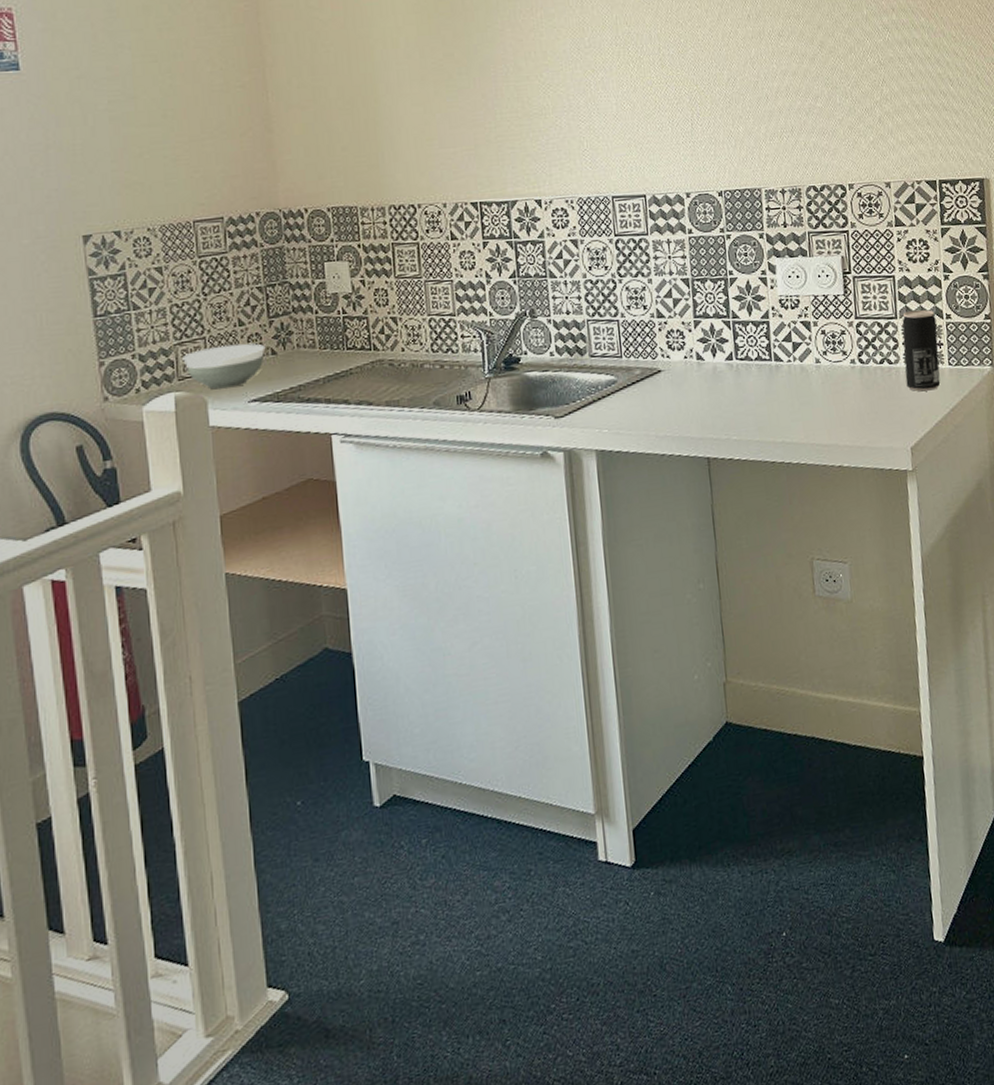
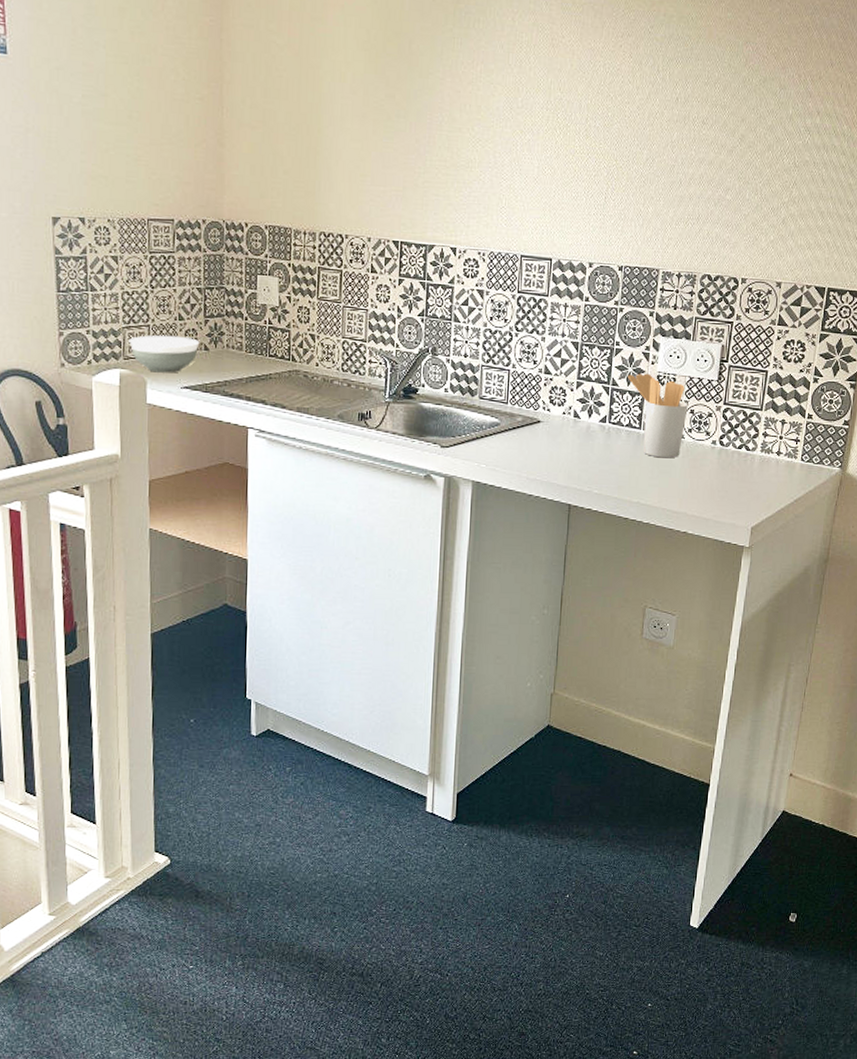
utensil holder: none [748,299,819,389] -> present [628,373,688,459]
beverage can: present [902,309,941,392] -> none [758,405,798,480]

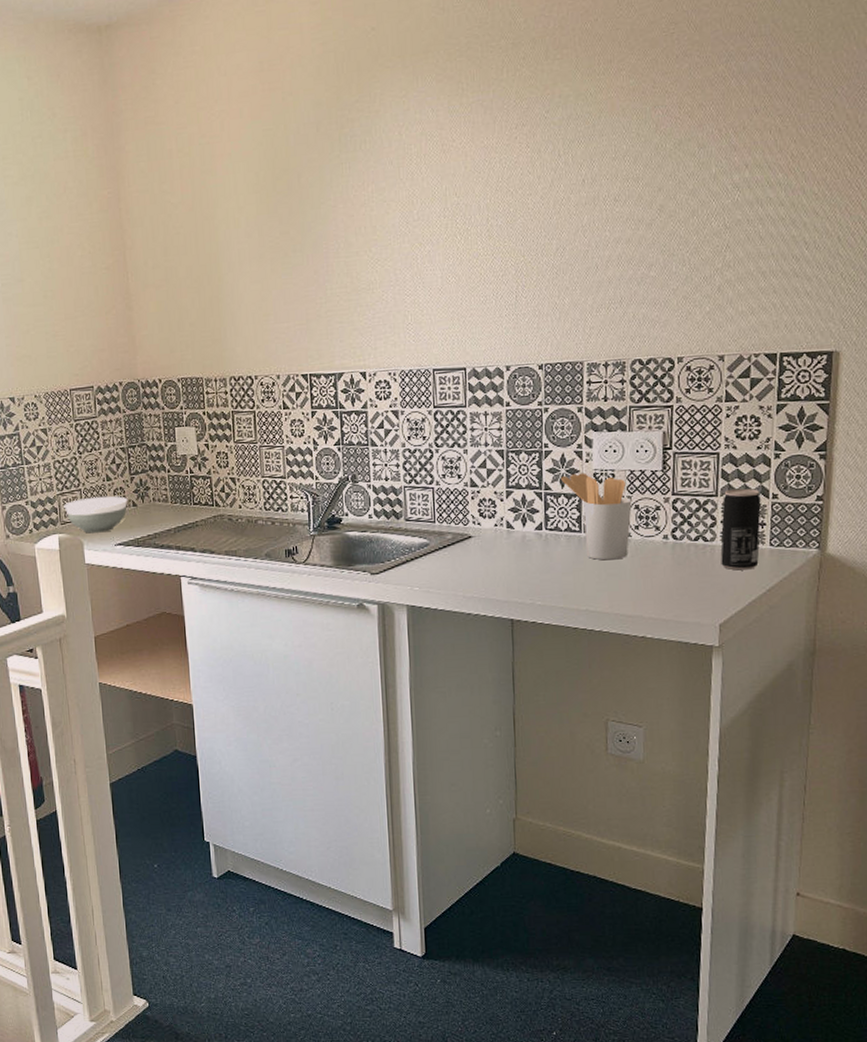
beverage can: none [758,405,798,480] -> present [720,488,761,571]

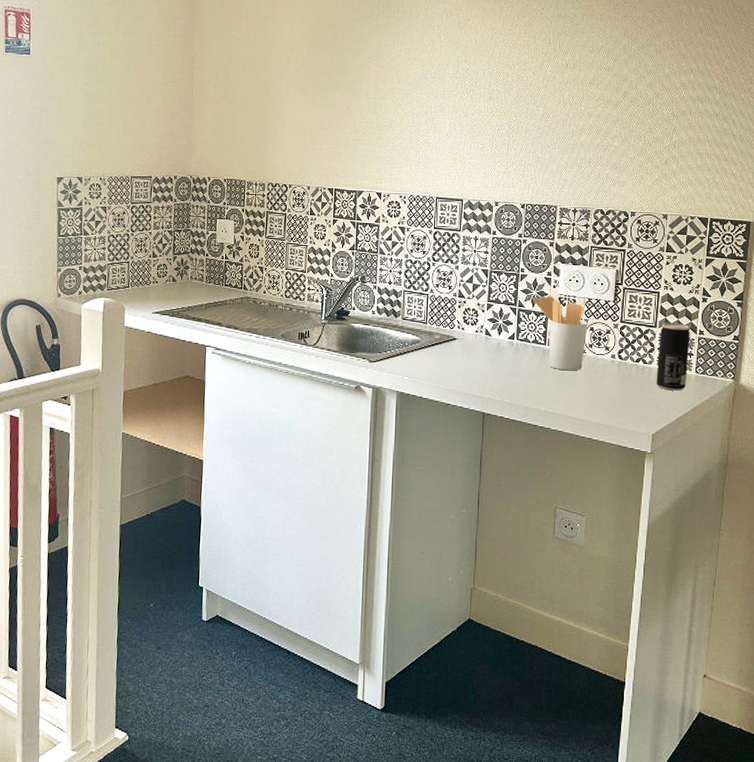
bowl: present [64,496,128,533] -> none [112,269,169,301]

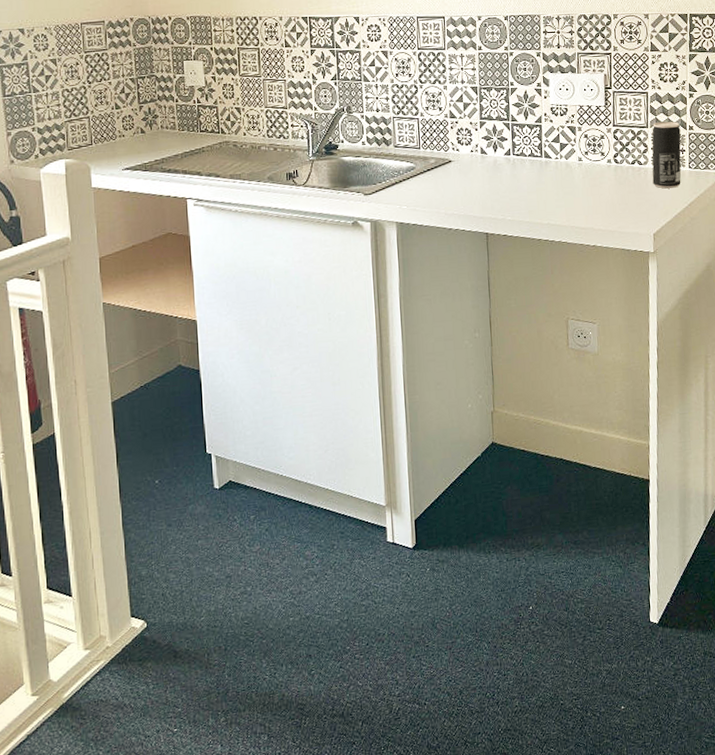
utensil holder: present [533,295,588,371] -> none [525,107,582,181]

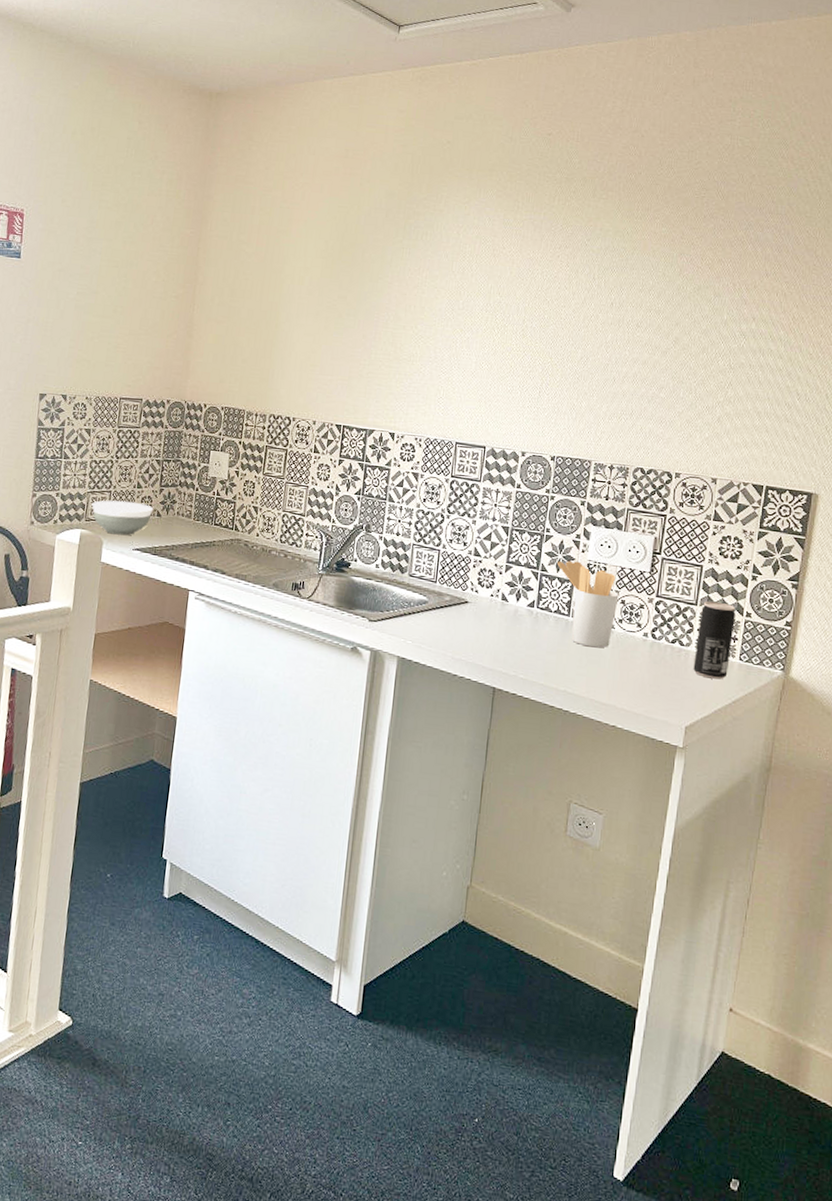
bowl: none [71,123,137,159] -> present [91,500,154,536]
utensil holder: none [525,107,582,181] -> present [557,560,619,648]

